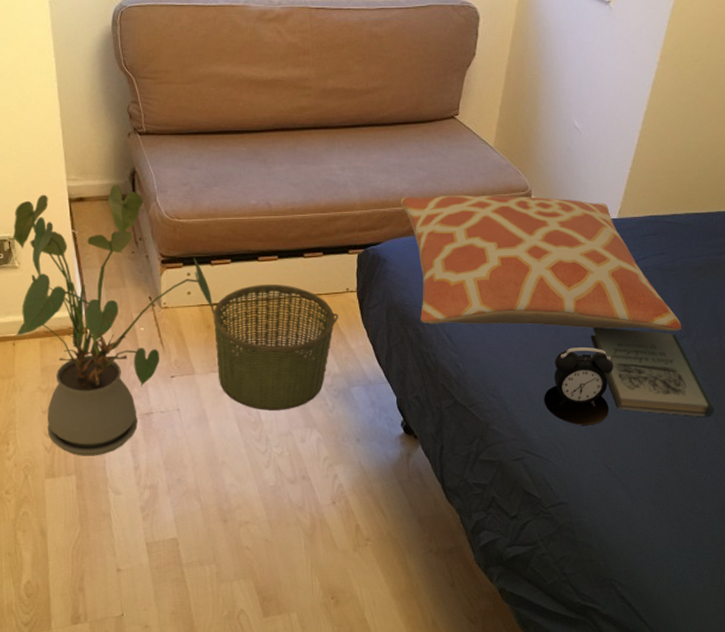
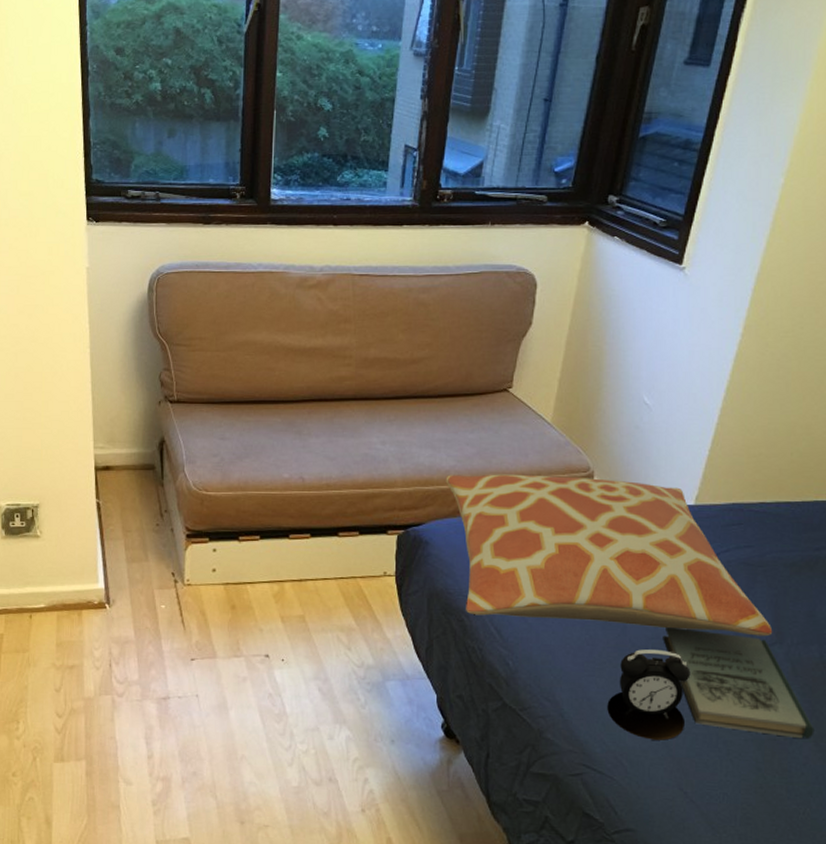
house plant: present [13,185,215,456] -> none [32,454,241,741]
basket: present [210,284,338,410] -> none [236,563,374,703]

